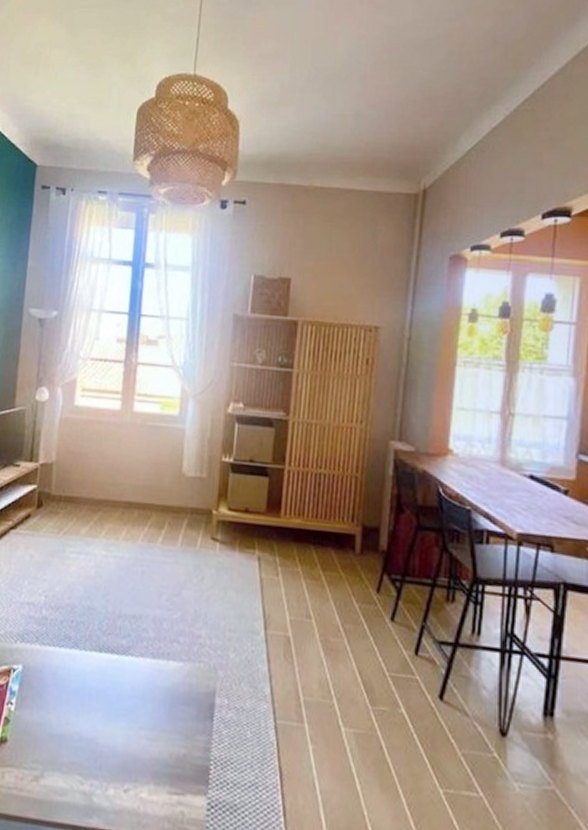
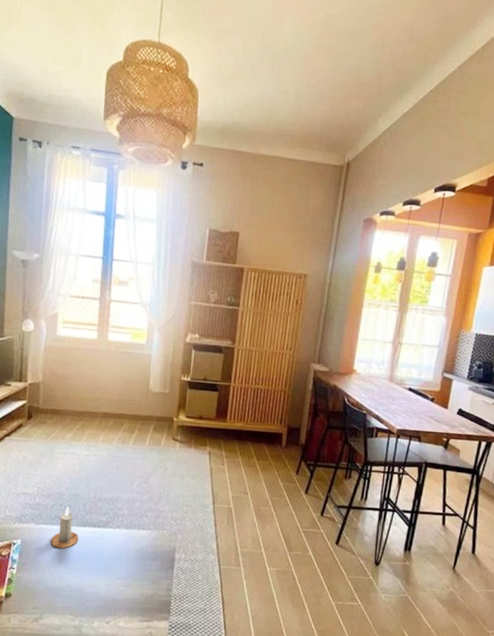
candle: none [58,623,93,680] -> present [50,506,79,548]

